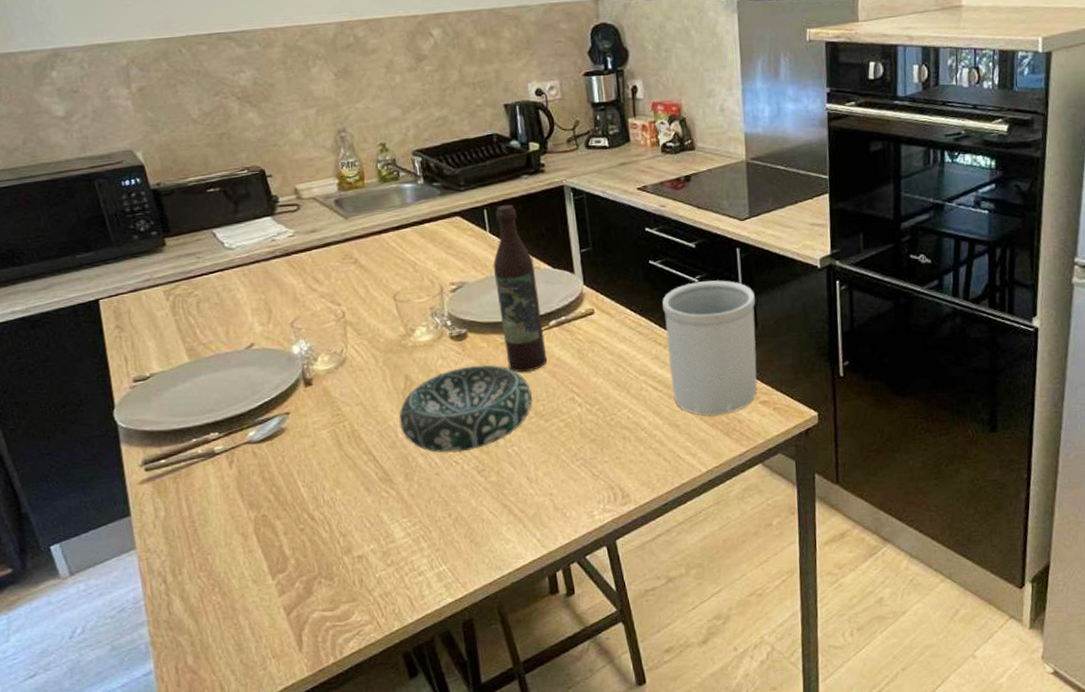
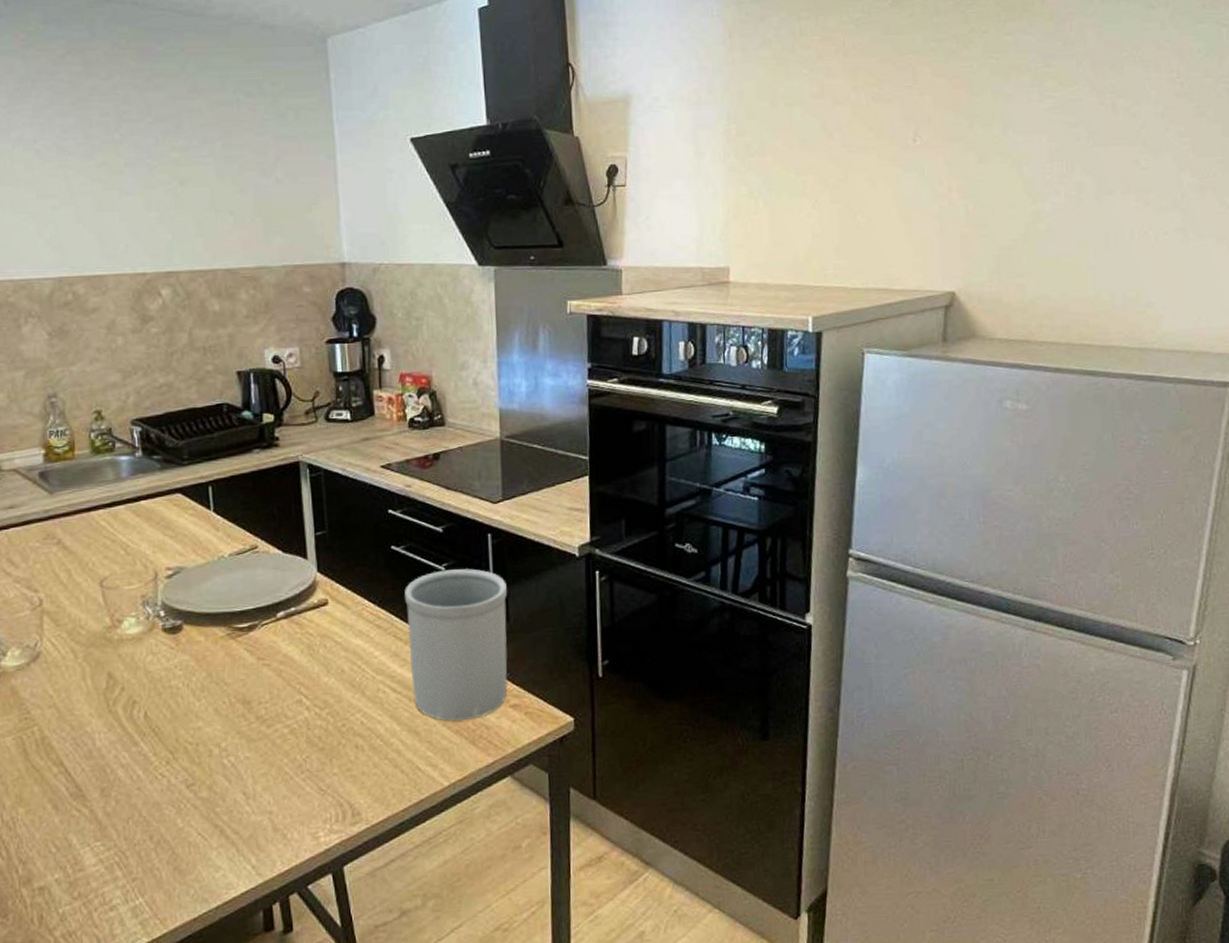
decorative bowl: present [399,364,532,453] -> none [98,661,253,764]
wine bottle: present [493,204,548,373] -> none [216,481,273,671]

